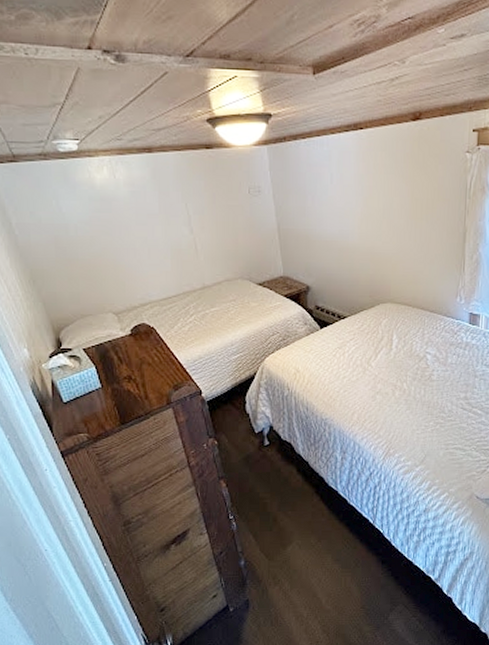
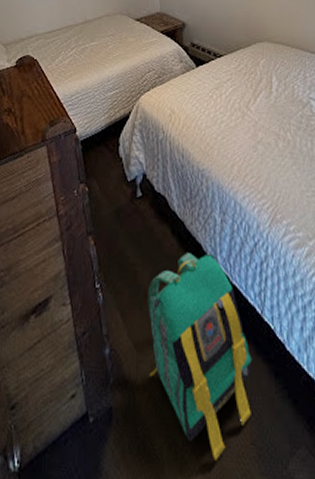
backpack: none [276,485,364,621] -> present [147,253,252,460]

